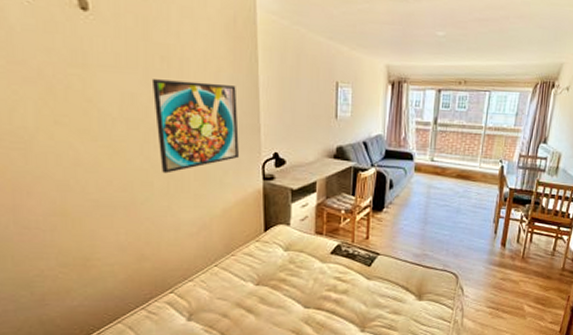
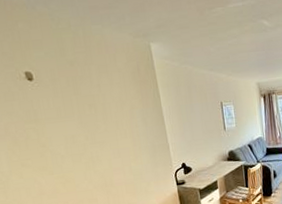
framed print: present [151,79,239,174] -> none [85,118,156,191]

